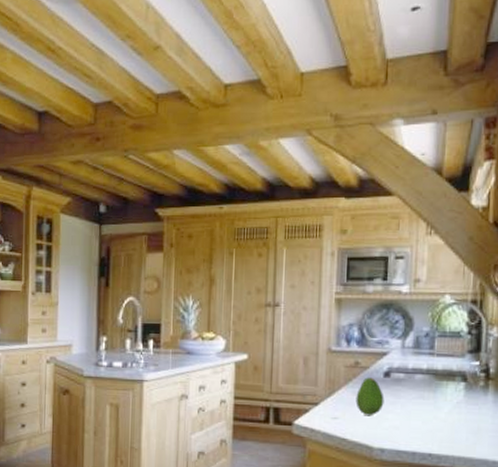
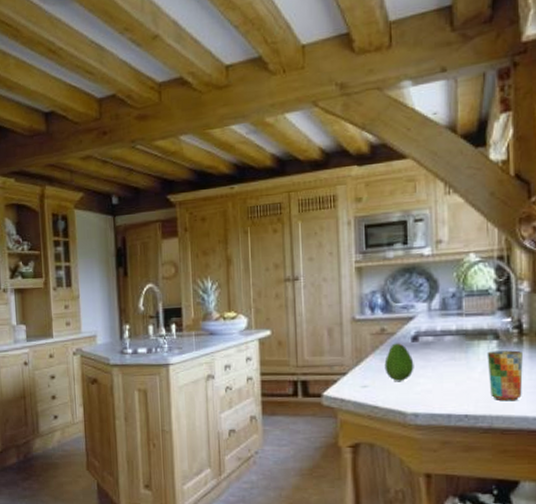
cup: none [454,393,488,444] -> present [487,350,523,401]

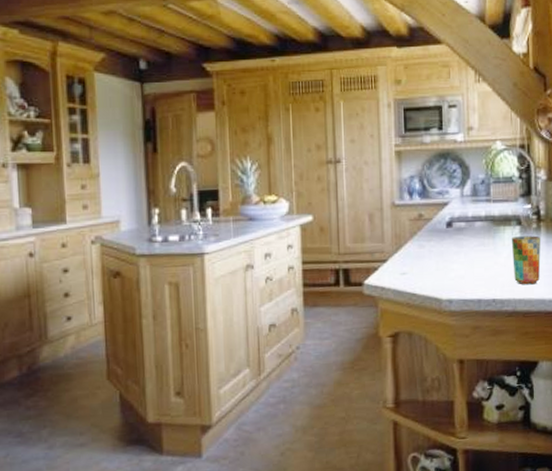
fruit: present [384,343,414,382] -> none [422,229,449,269]

